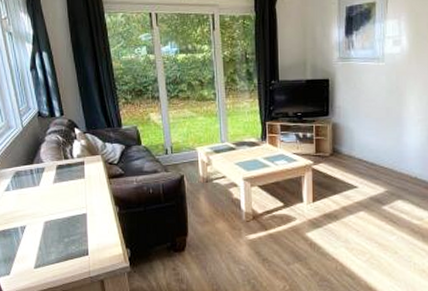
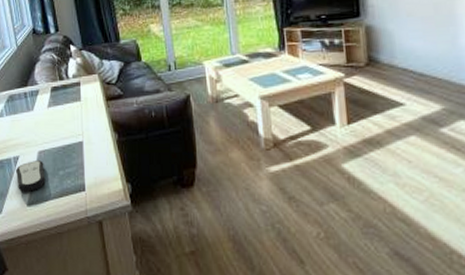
remote control: none [22,230,52,256] -> present [15,161,46,192]

